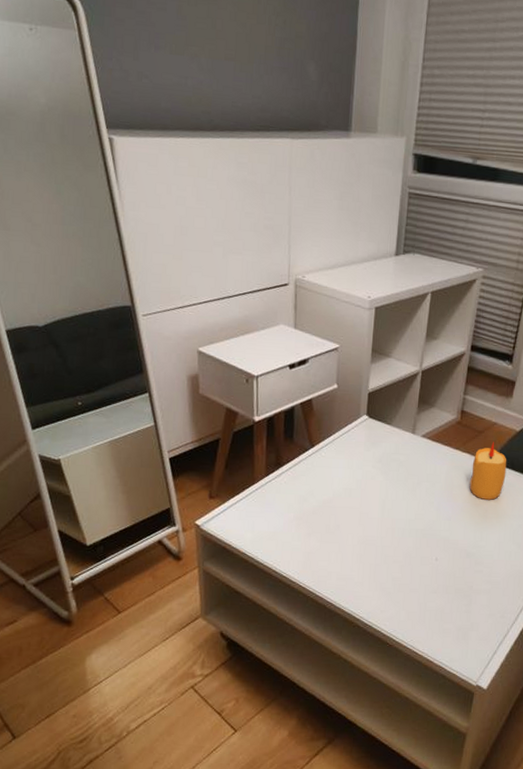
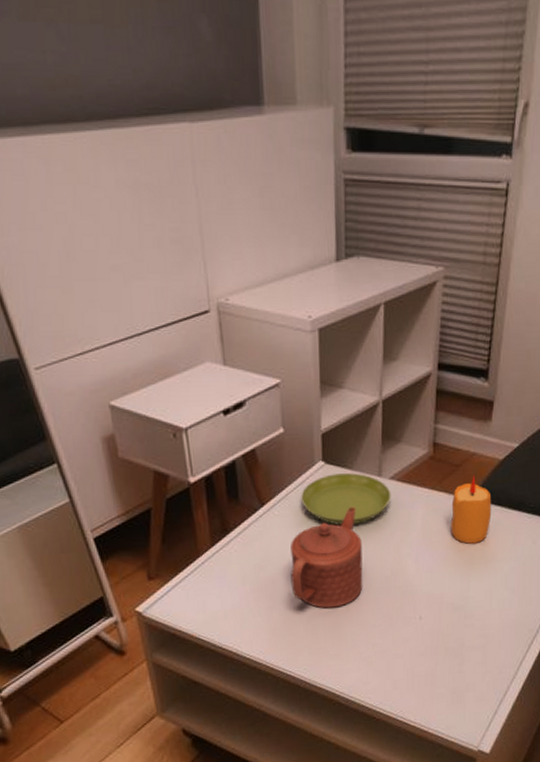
teapot: none [328,456,393,541] -> present [290,506,363,609]
saucer: none [345,427,422,472] -> present [301,473,391,525]

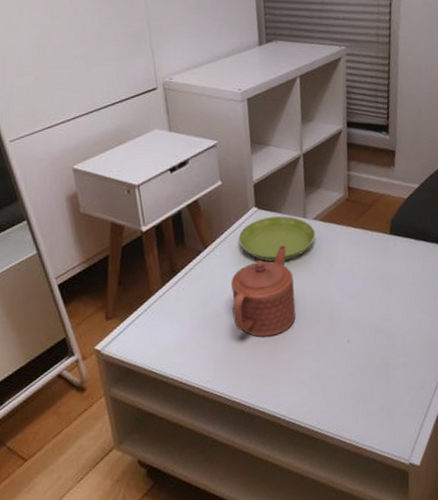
candle: present [450,475,492,544] -> none [367,212,402,272]

